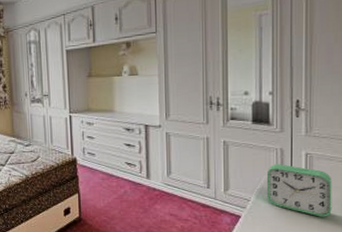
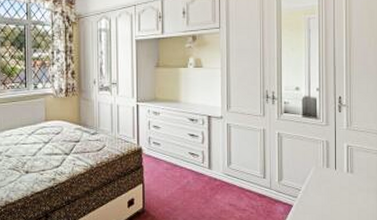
alarm clock: present [266,164,332,217] -> none [314,155,369,205]

